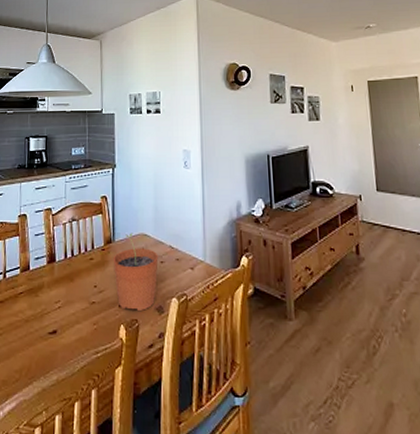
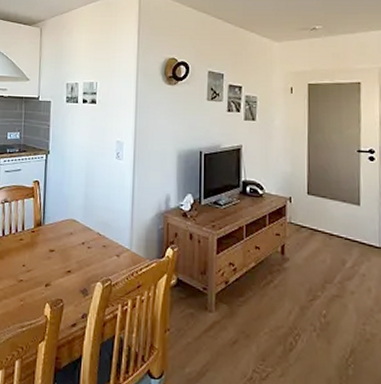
plant pot: present [112,233,159,312] -> none [41,217,86,293]

